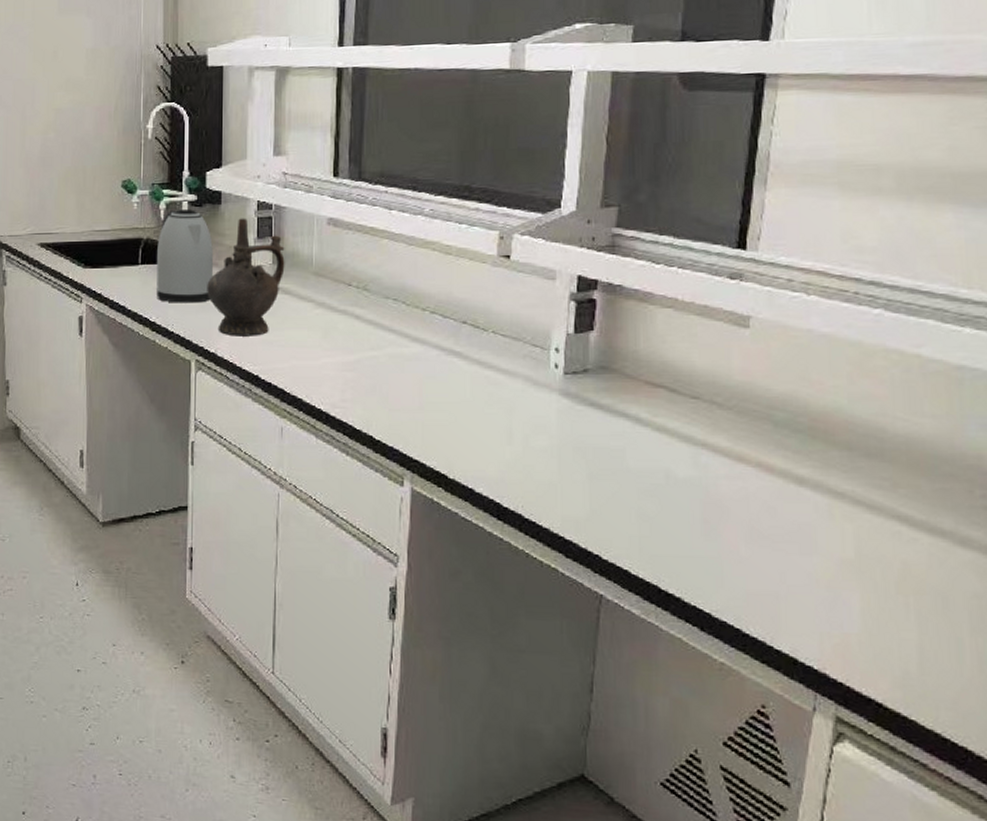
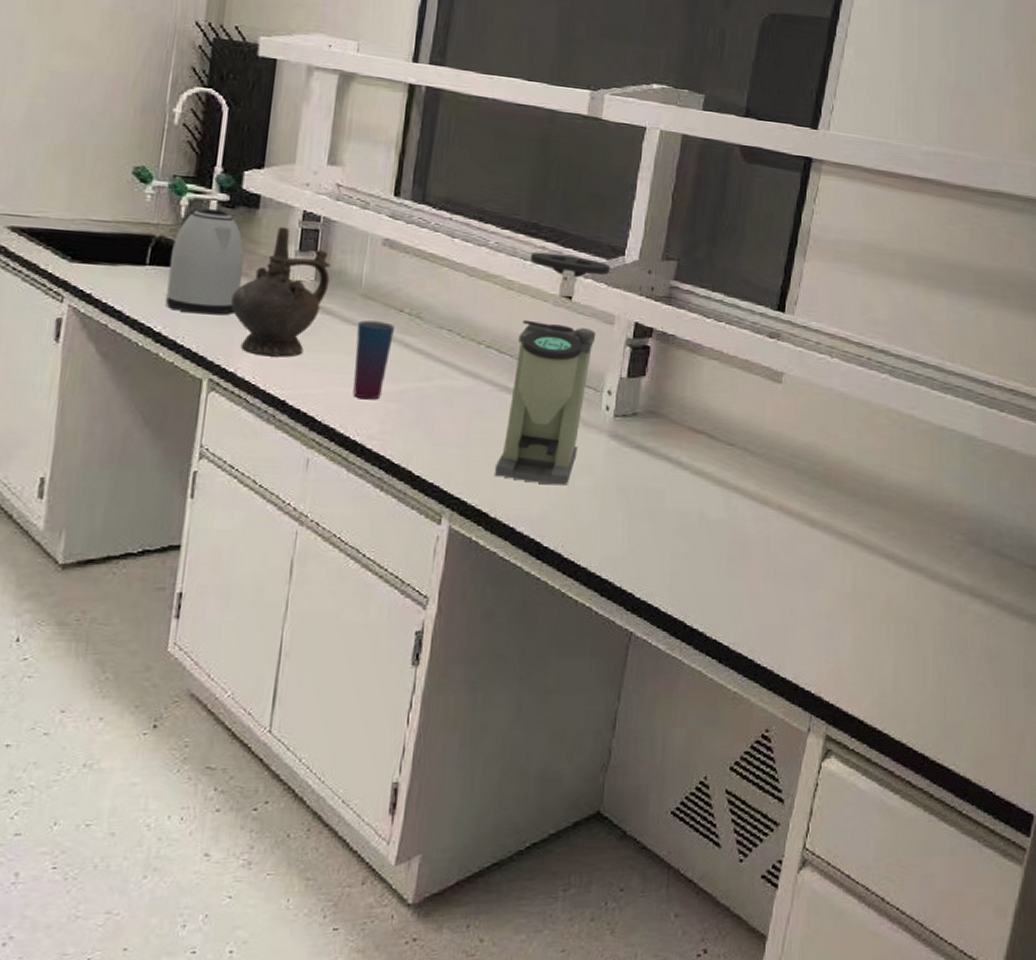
cup: none [313,296,345,371] -> present [353,320,394,400]
coffee grinder: none [449,213,548,446] -> present [494,252,611,486]

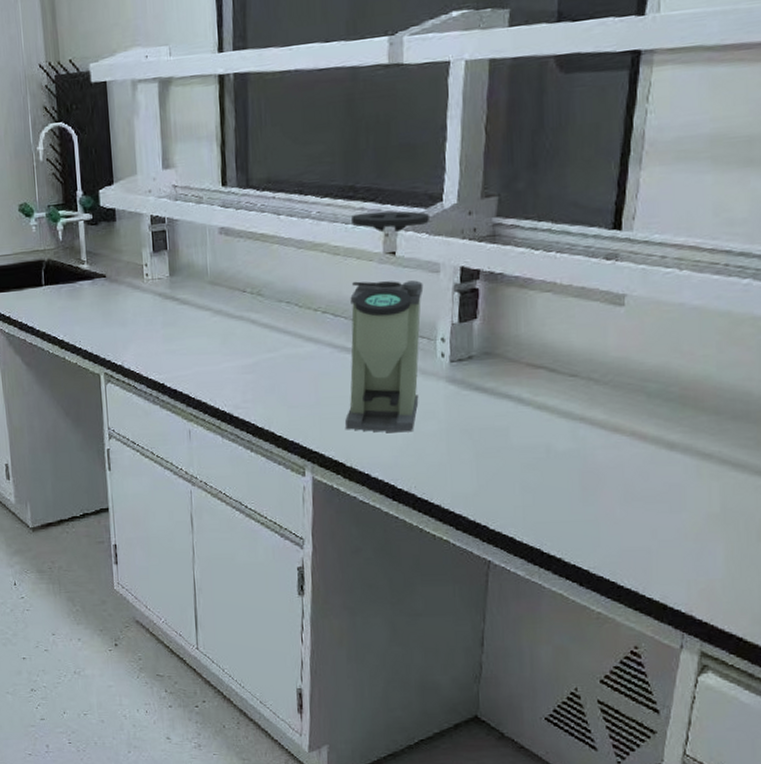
kettle: present [165,208,244,315] -> none [58,228,114,321]
ceremonial vessel: present [231,226,331,358] -> none [109,233,182,348]
cup: present [353,320,394,400] -> none [210,303,241,375]

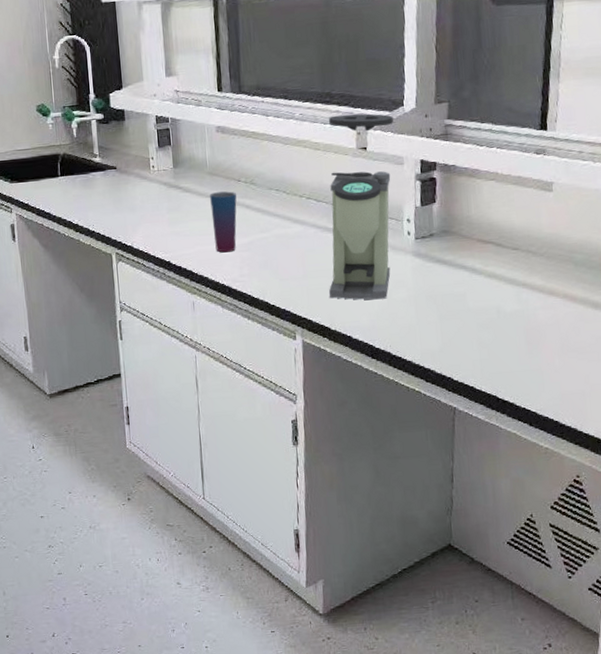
cup: none [210,303,241,375] -> present [210,191,237,253]

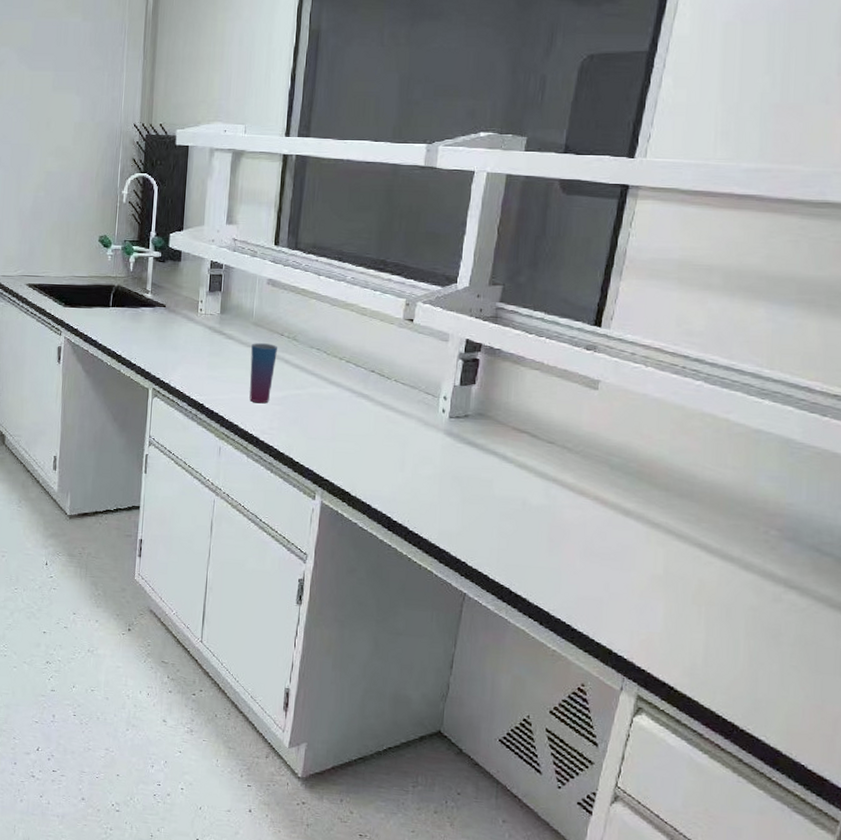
coffee grinder: present [329,113,394,300] -> none [354,283,446,473]

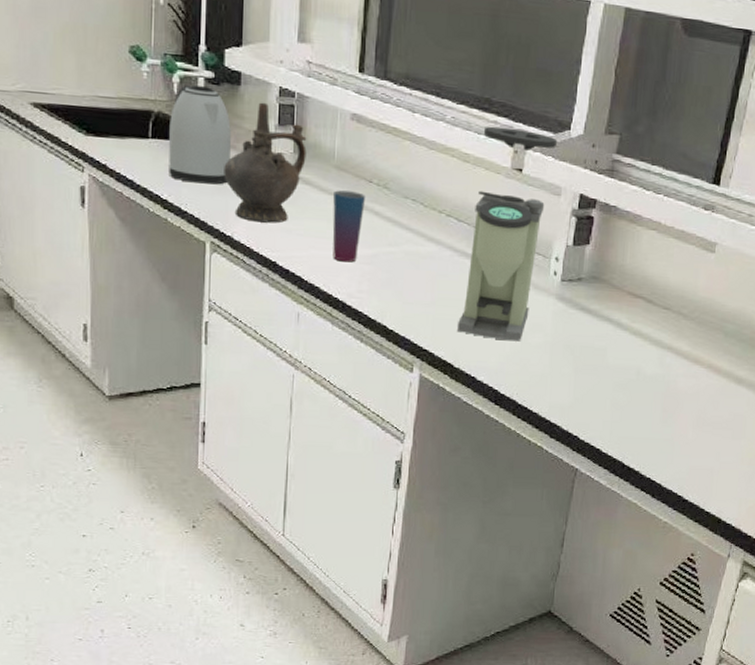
kettle: none [123,263,172,342] -> present [169,85,231,185]
ceremonial vessel: none [165,274,231,372] -> present [224,102,307,223]
coffee grinder: none [354,283,446,473] -> present [456,126,558,342]

